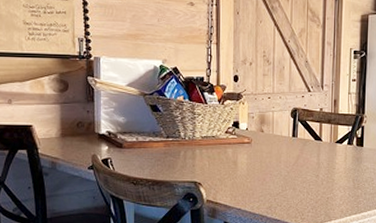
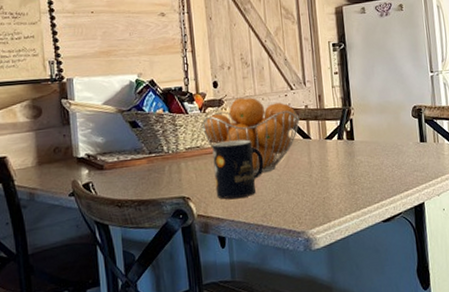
fruit basket: none [219,94,313,168] -> present [201,97,300,174]
mug: none [226,134,275,190] -> present [212,139,264,199]

